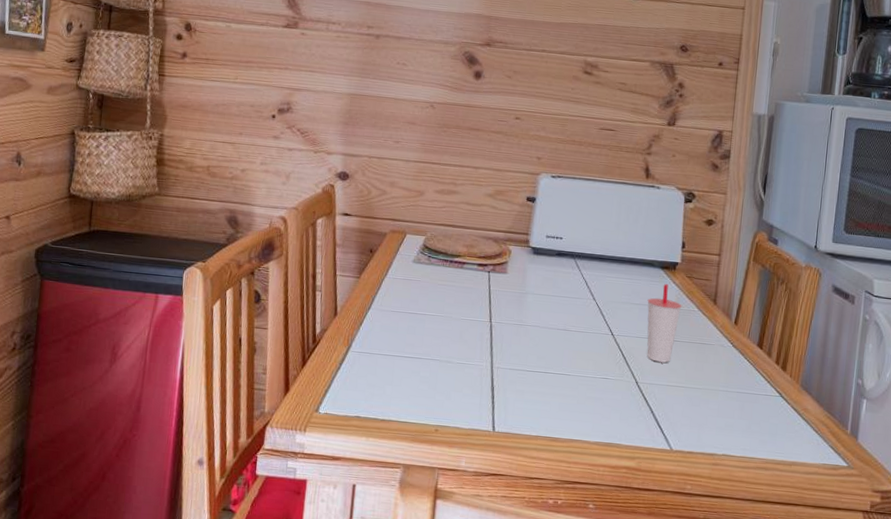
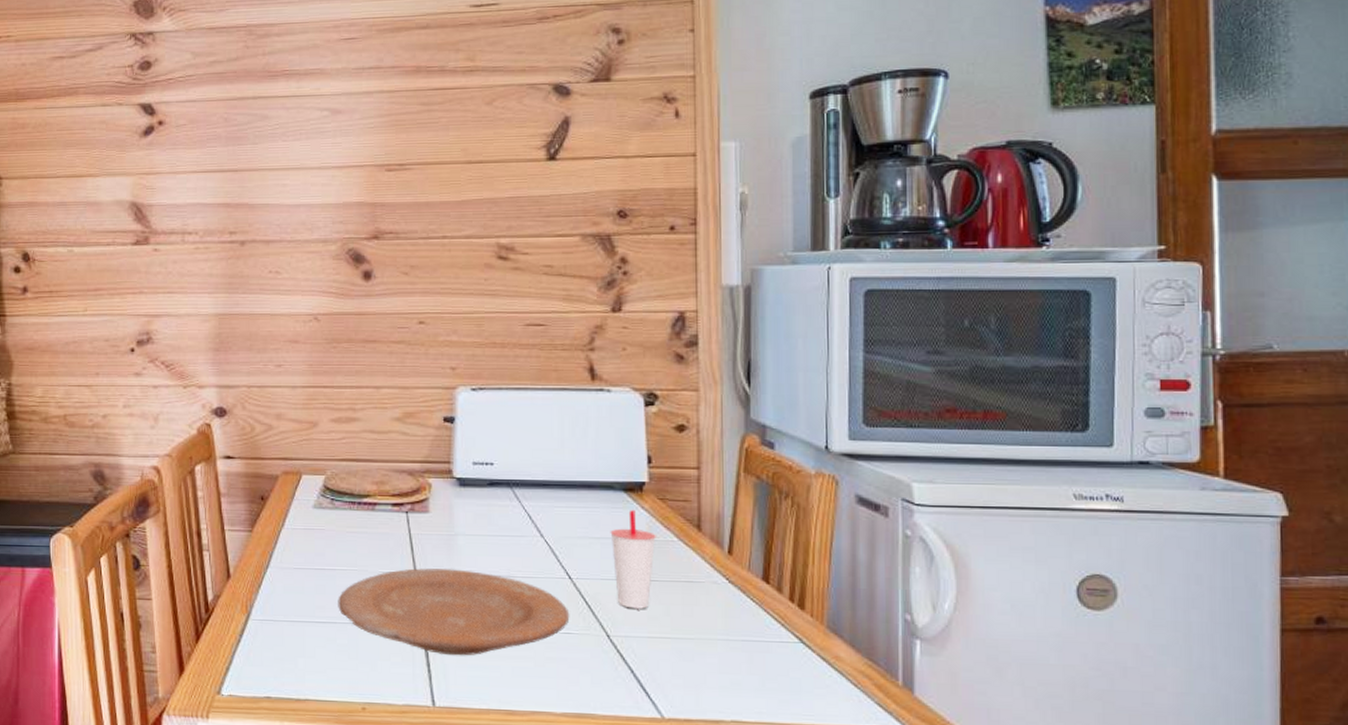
plate: none [424,318,609,392] -> present [338,568,570,656]

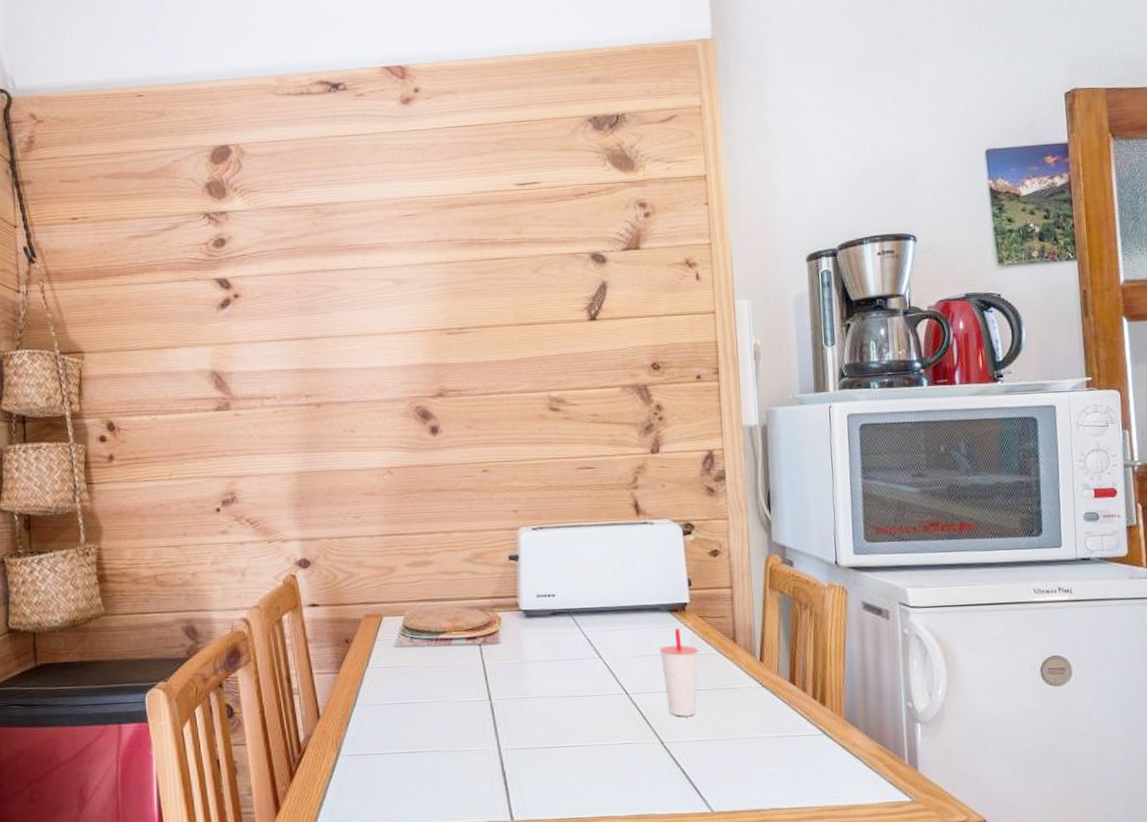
plate: present [338,568,570,656] -> none [421,693,629,773]

